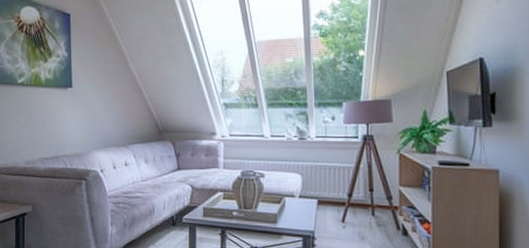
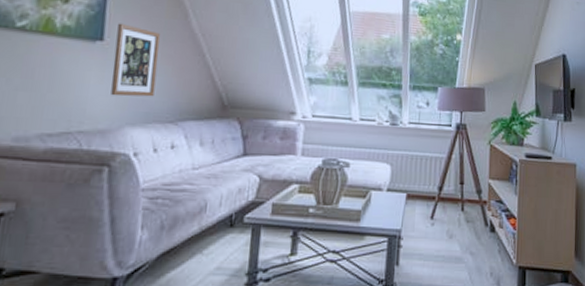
wall art: none [80,73,110,128] -> present [111,23,160,97]

